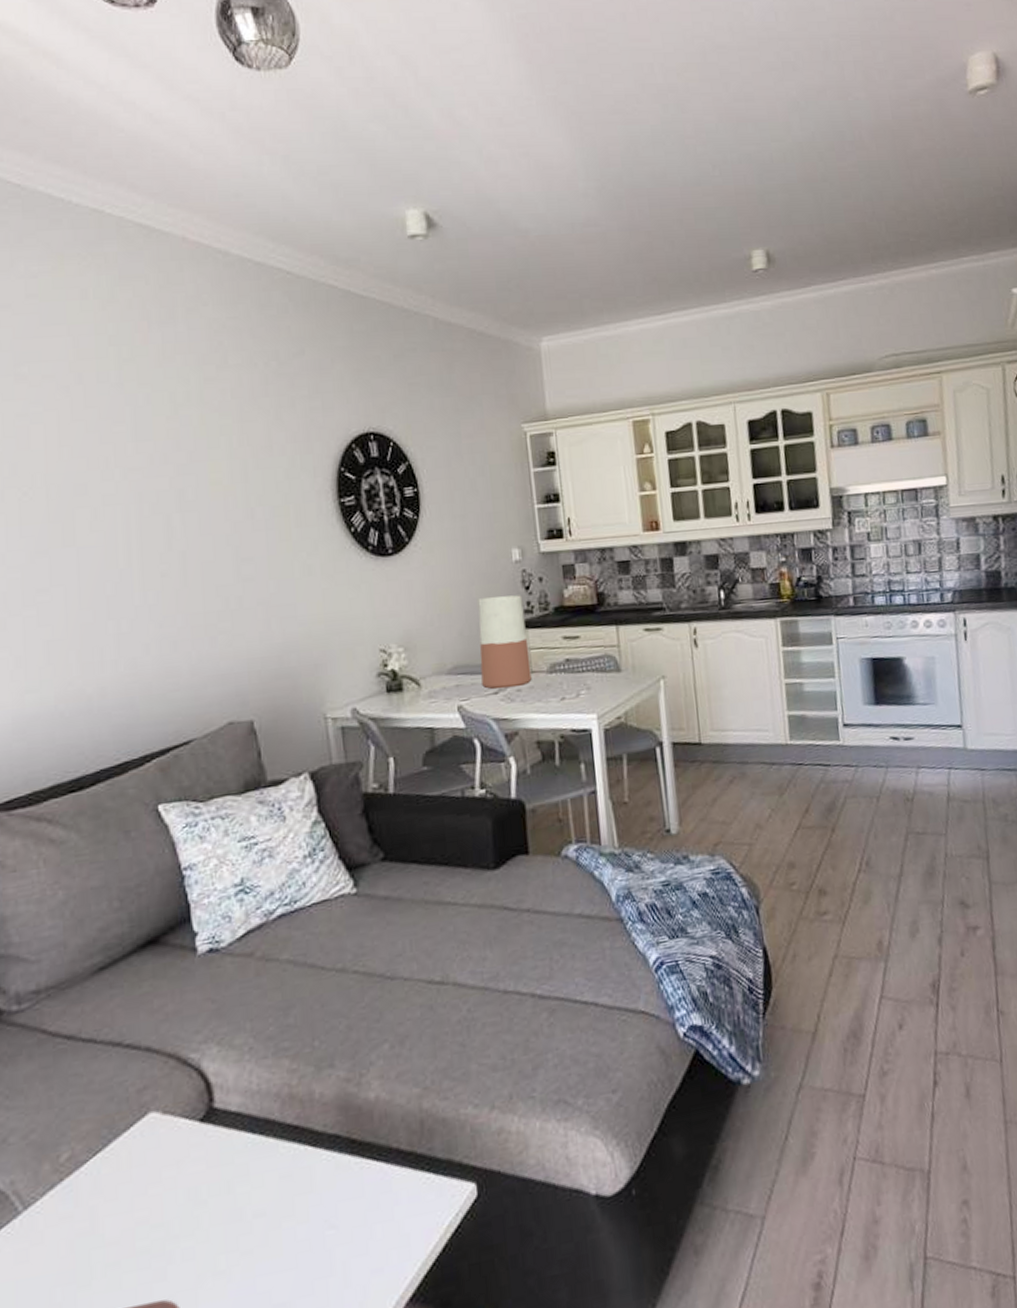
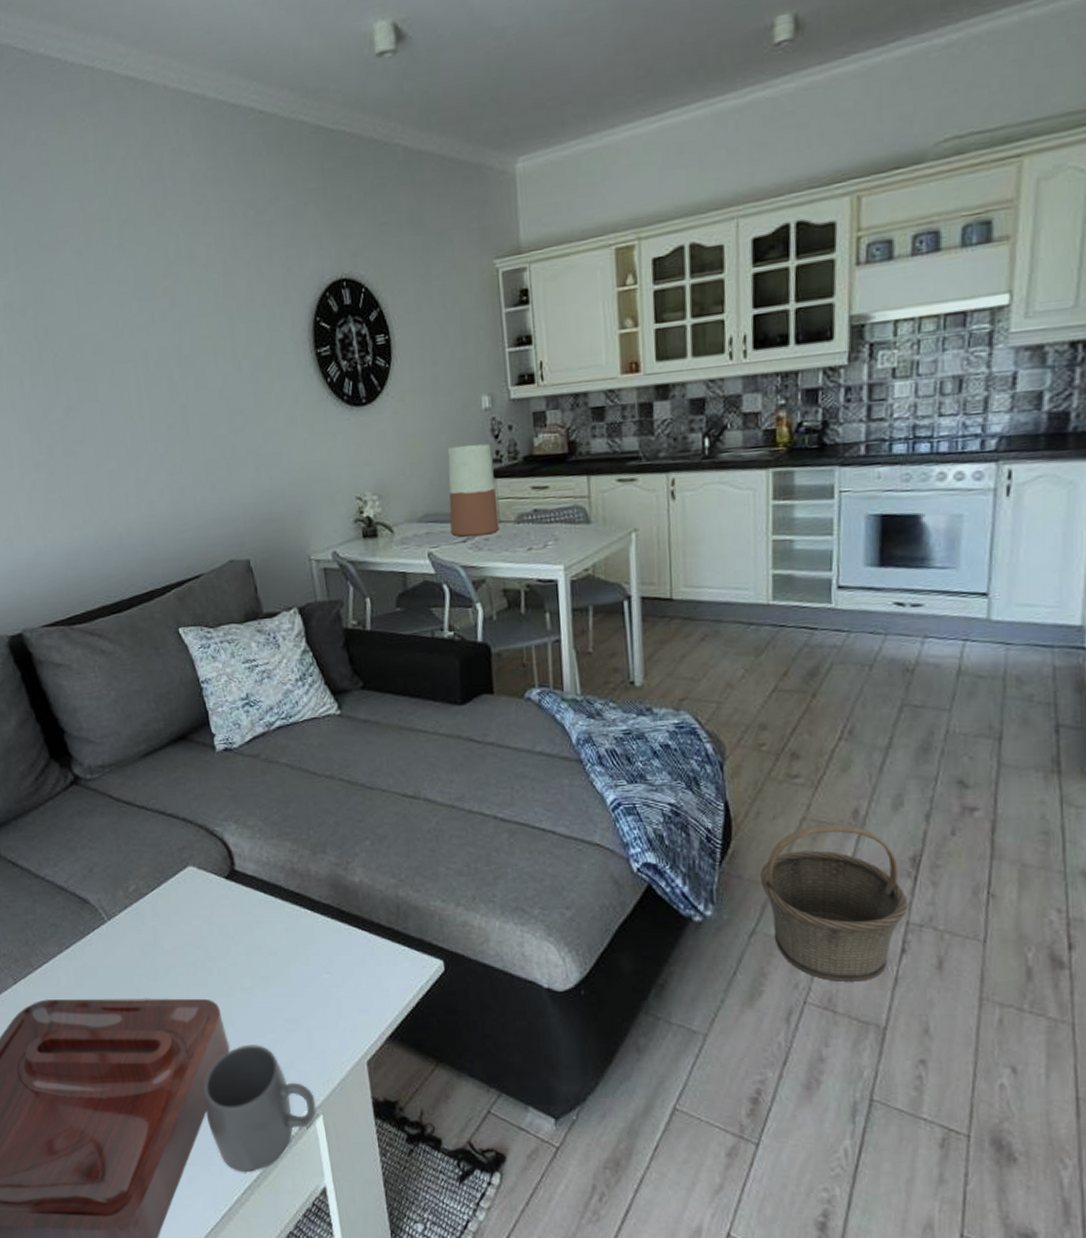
basket: none [801,957,935,1129] -> present [759,824,909,982]

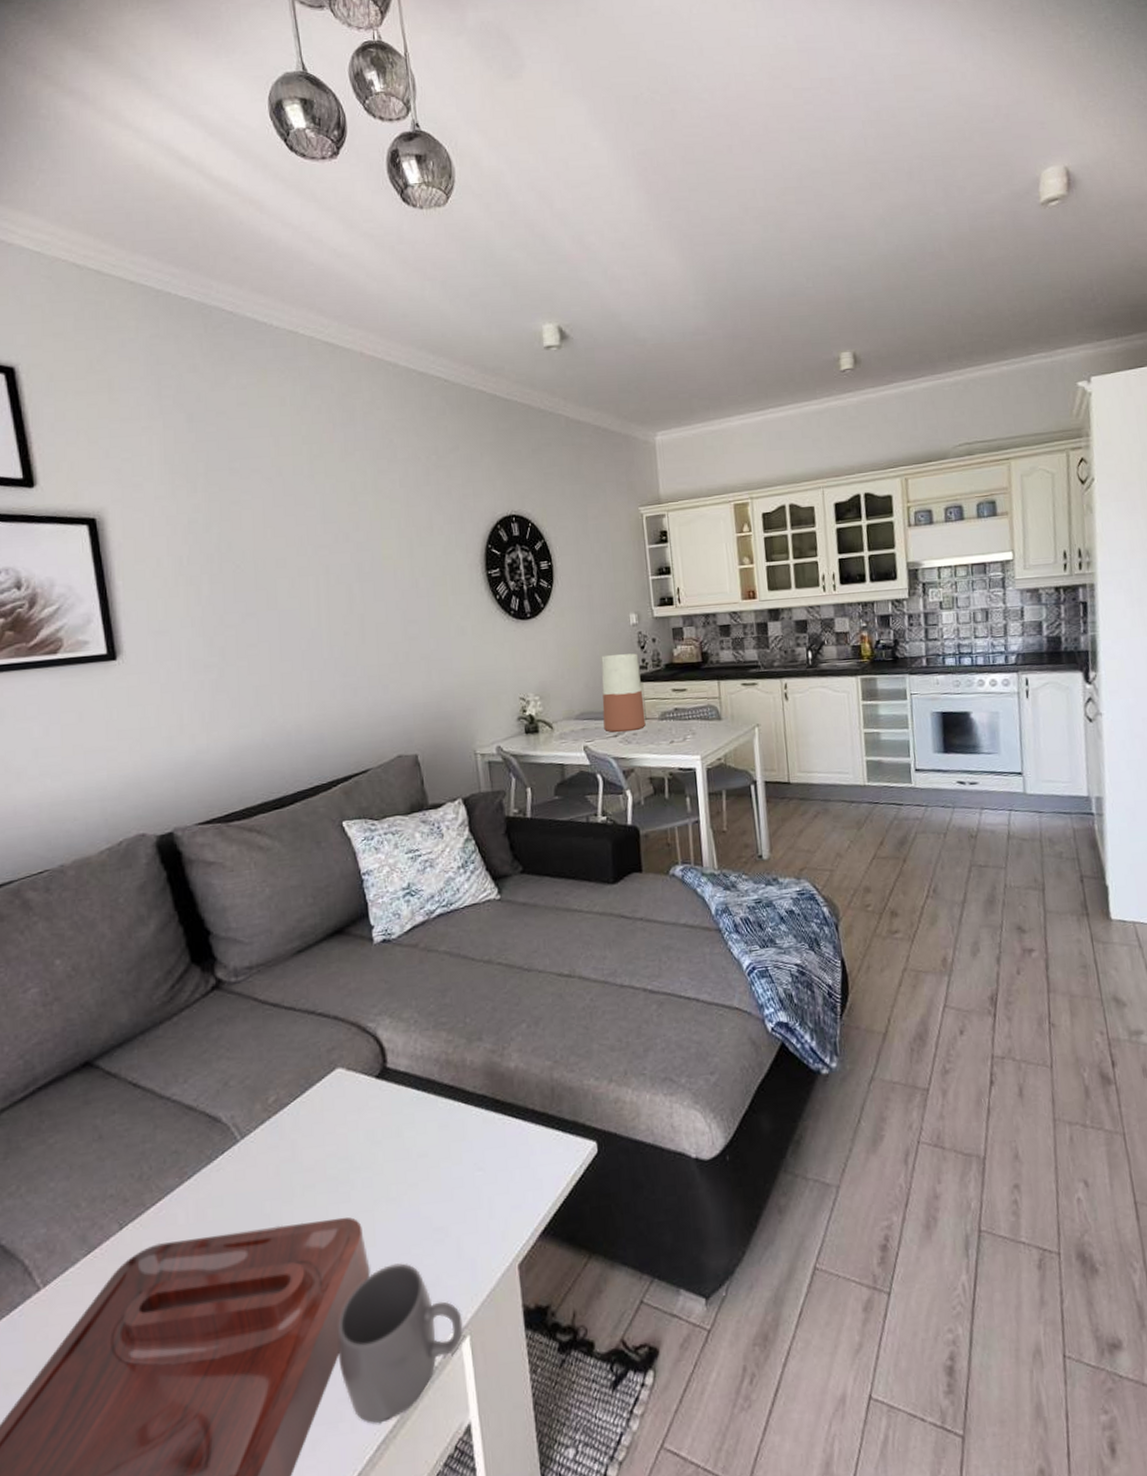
basket: present [759,824,909,982] -> none [873,972,992,1119]

